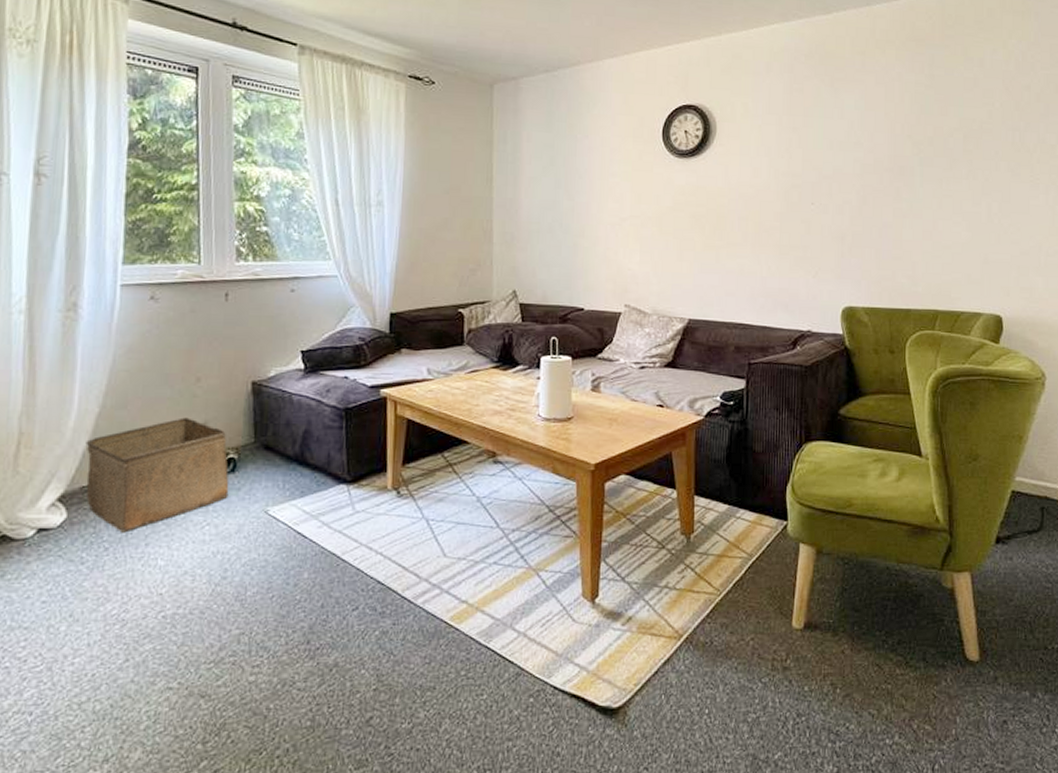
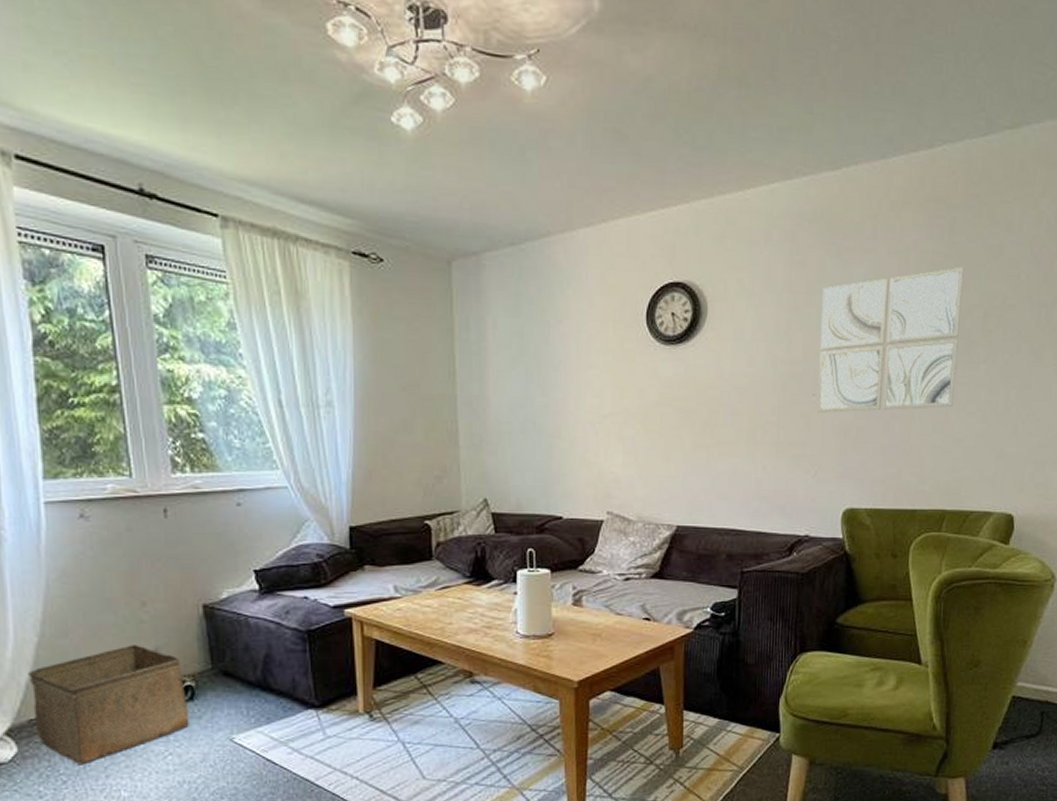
wall art: none [816,95,944,220] -> present [817,266,964,413]

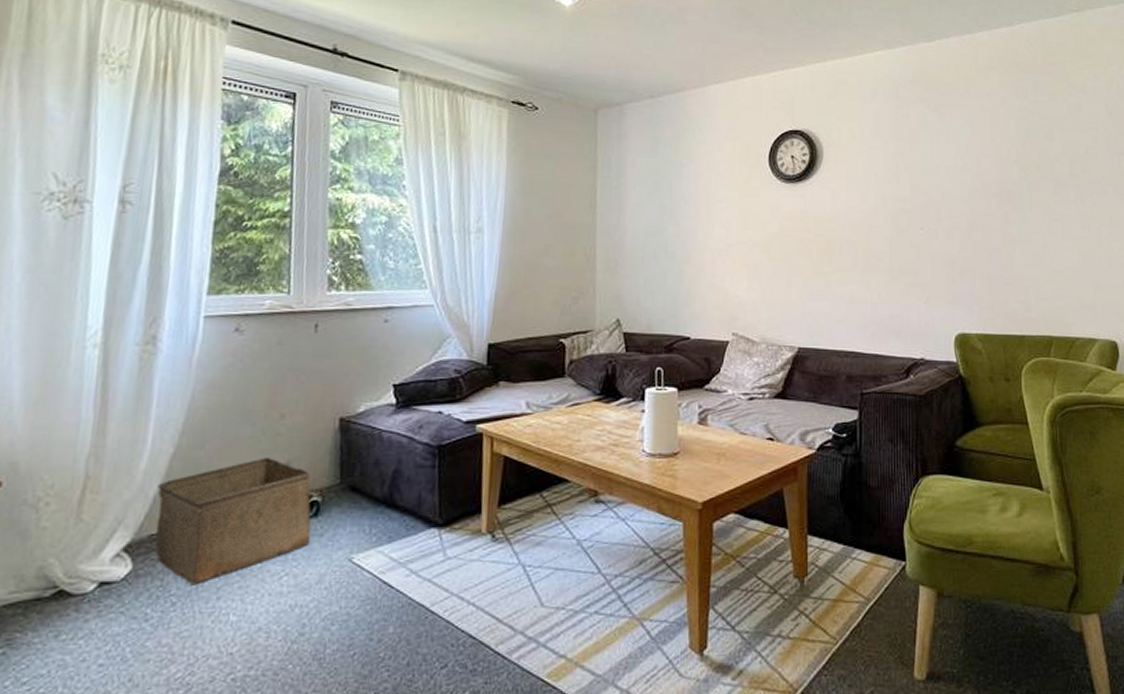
wall art: present [817,266,964,413] -> none [925,121,1050,245]

